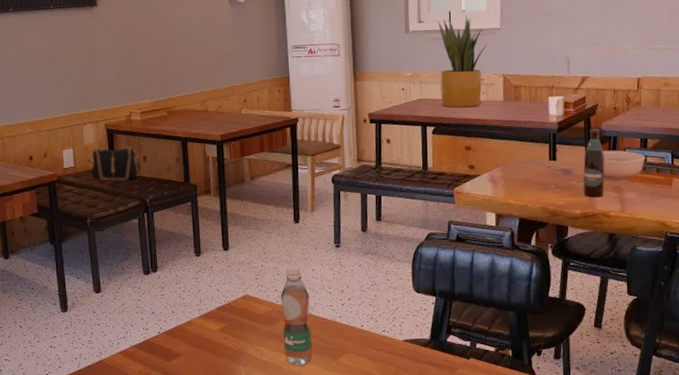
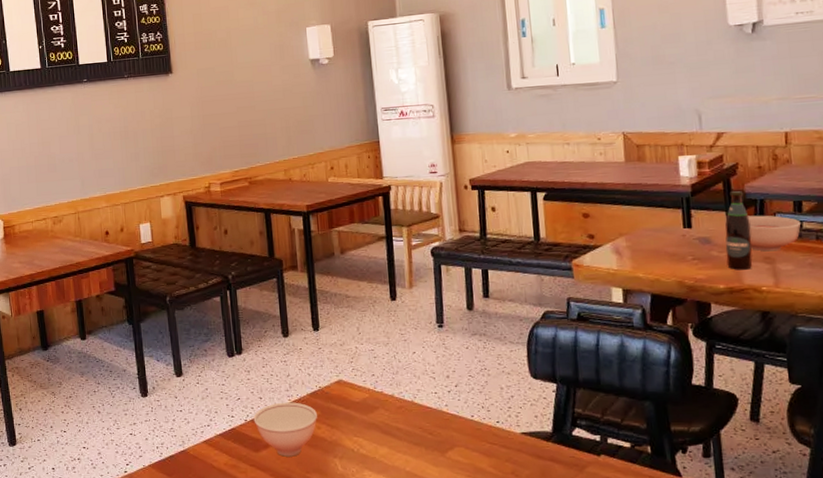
handbag: present [87,146,141,181] -> none [165,219,222,257]
bowl: none [166,315,225,365] -> present [253,402,318,457]
bottle: present [281,264,313,366] -> none [378,346,417,461]
planter: present [438,14,488,109] -> none [544,67,603,172]

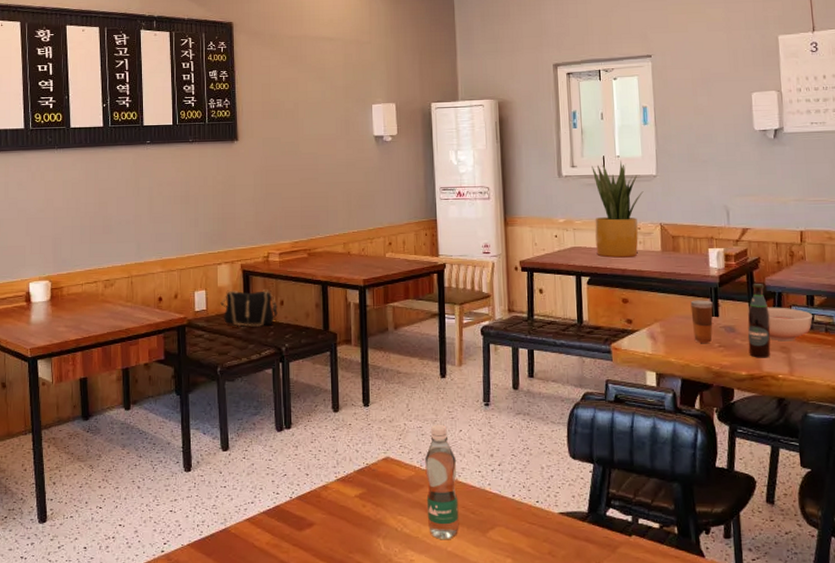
handbag: none [165,219,222,257] -> present [220,289,278,327]
bowl: present [253,402,318,457] -> none [299,479,364,536]
bottle: none [378,346,417,461] -> present [425,424,459,540]
planter: none [544,67,603,172] -> present [592,160,644,258]
beverage cup: none [659,211,685,257] -> present [690,300,713,344]

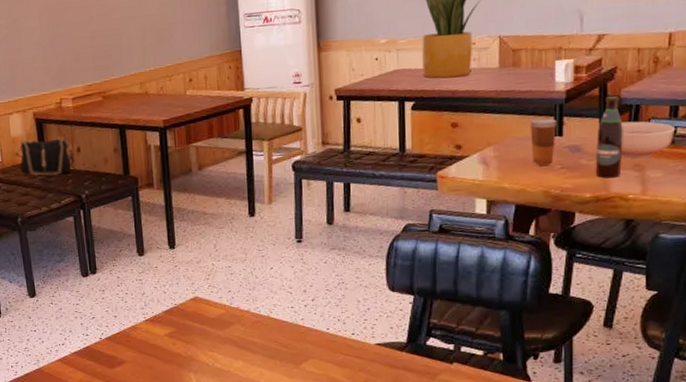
bottle: present [425,424,459,540] -> none [235,263,272,373]

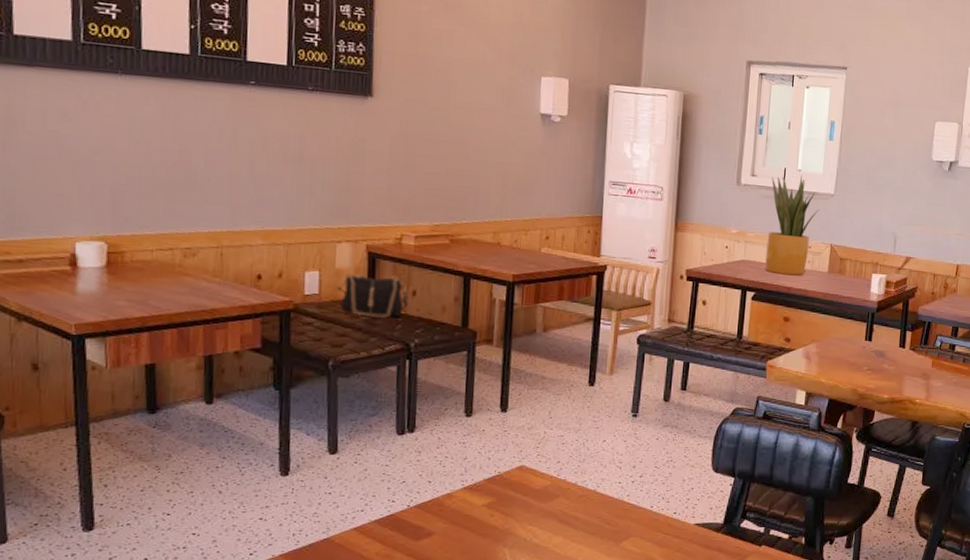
beverage cup: present [530,118,557,167] -> none [846,323,868,367]
bottle: present [595,96,623,178] -> none [893,312,918,383]
bowl: present [620,121,676,159] -> none [913,335,955,369]

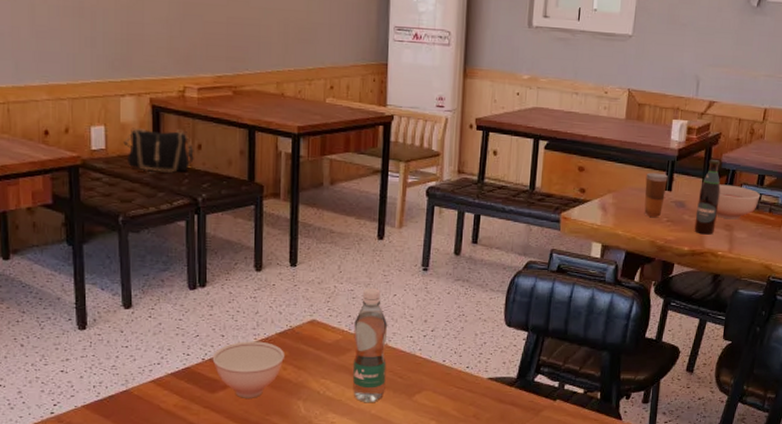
bowl: none [418,487,493,546] -> present [212,341,286,398]
bottle: none [559,433,597,550] -> present [352,287,388,403]
planter: present [765,174,820,276] -> none [558,14,617,123]
beverage cup: none [846,323,868,367] -> present [644,172,668,218]
bottle: none [893,312,918,383] -> present [694,160,721,235]
bowl: none [913,335,955,369] -> present [716,184,761,220]

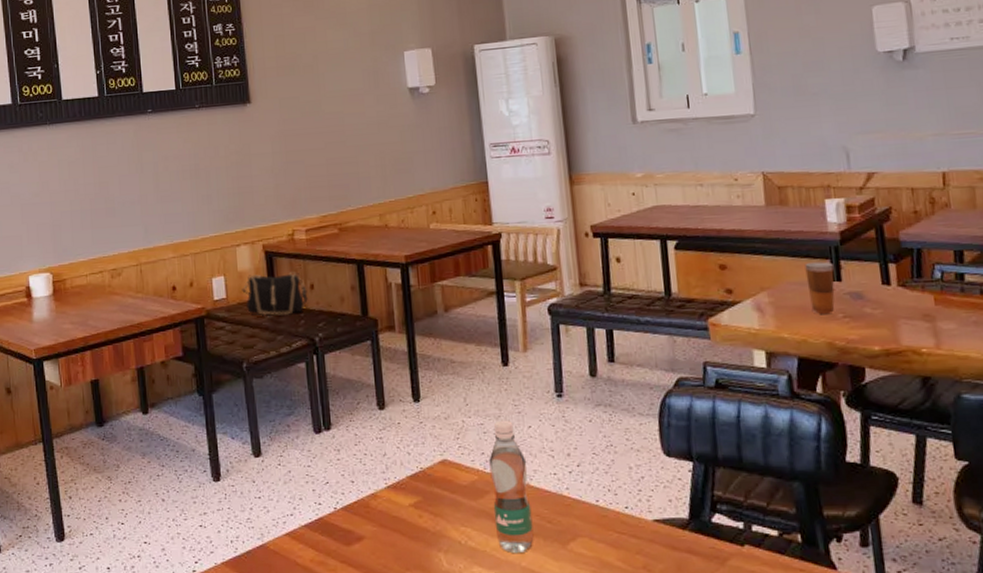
bowl: present [212,341,286,398] -> none [344,486,420,551]
bottle: present [694,160,721,235] -> none [878,239,911,329]
bowl: present [716,184,761,220] -> none [904,266,964,308]

